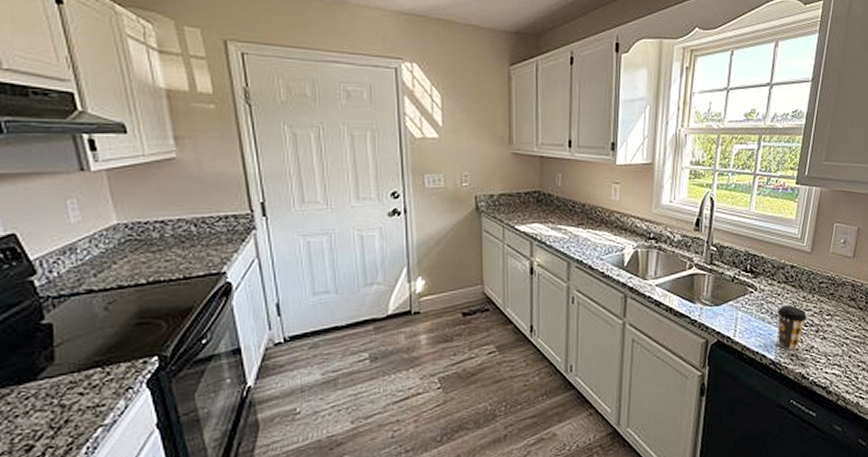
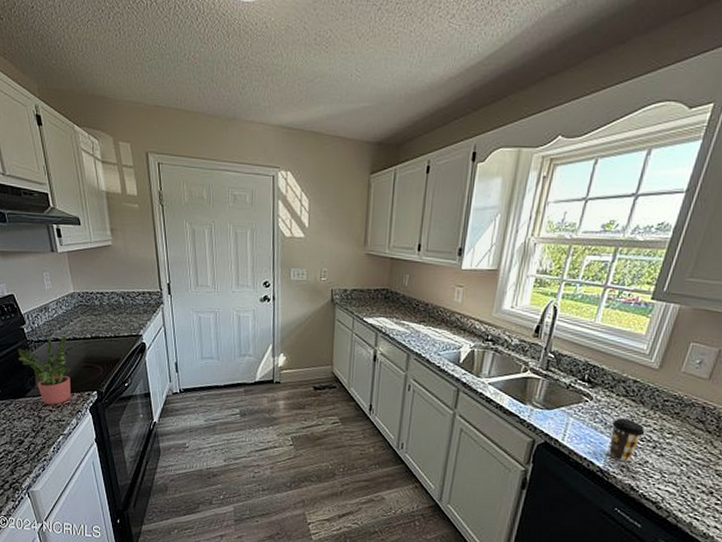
potted plant: none [22,285,115,386] -> present [17,336,71,405]

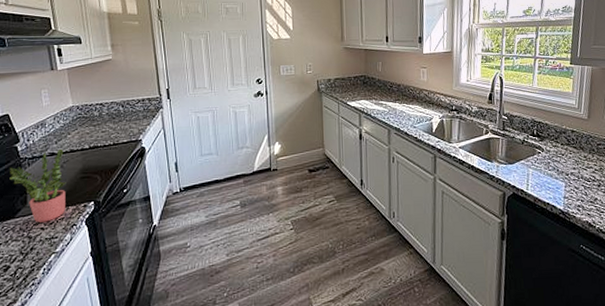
coffee cup: present [609,418,645,462] -> none [563,164,590,202]

